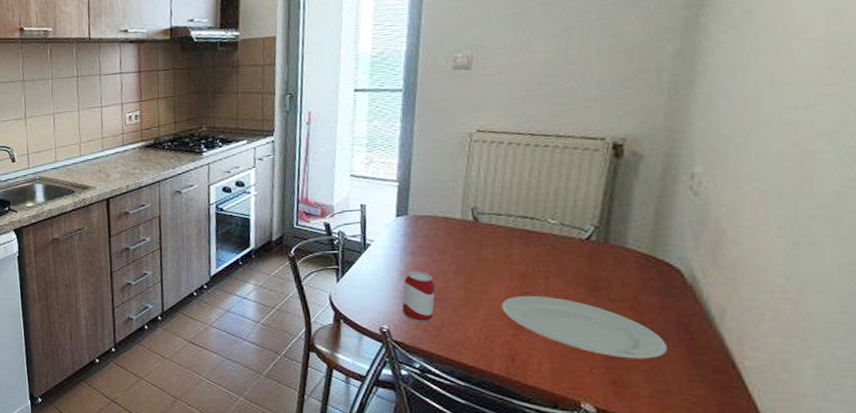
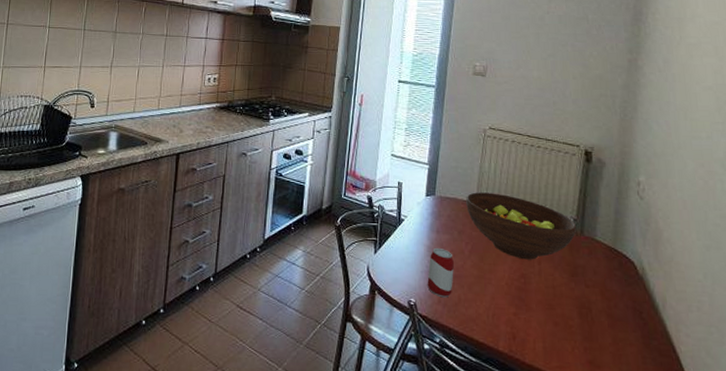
fruit bowl: none [448,205,599,277] -> present [466,192,577,260]
plate: present [501,295,667,359] -> none [505,276,628,341]

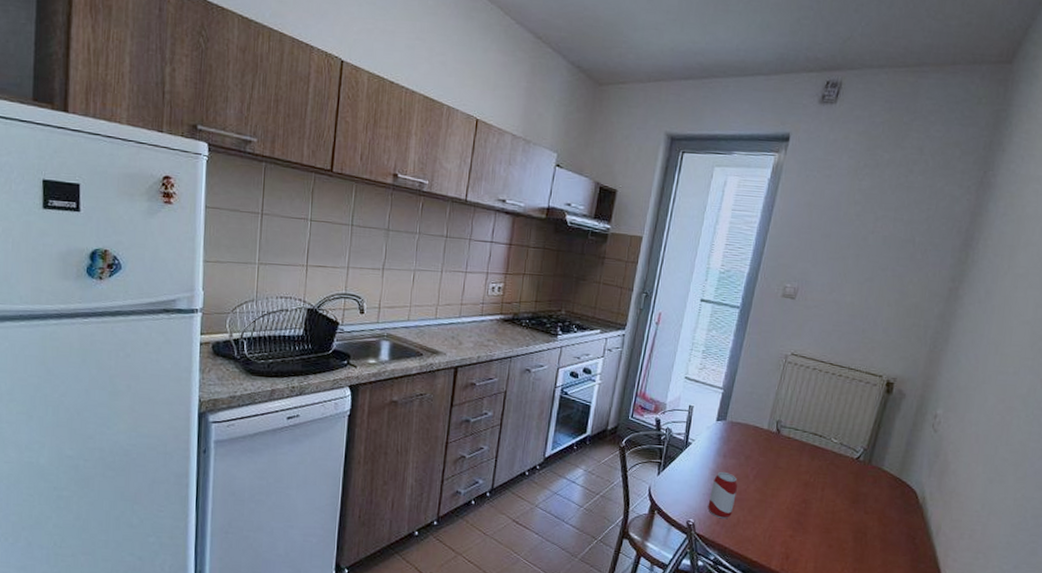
fruit bowl: present [466,192,577,260] -> none [757,418,866,487]

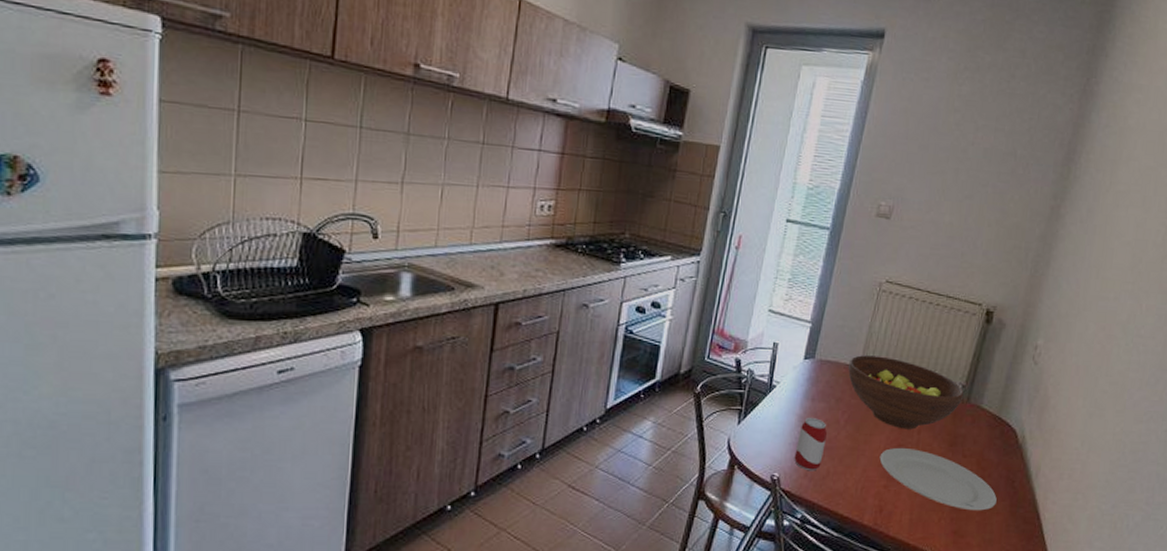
fruit bowl: none [757,418,866,487] -> present [848,355,964,430]
plate: none [786,502,898,564] -> present [879,447,997,511]

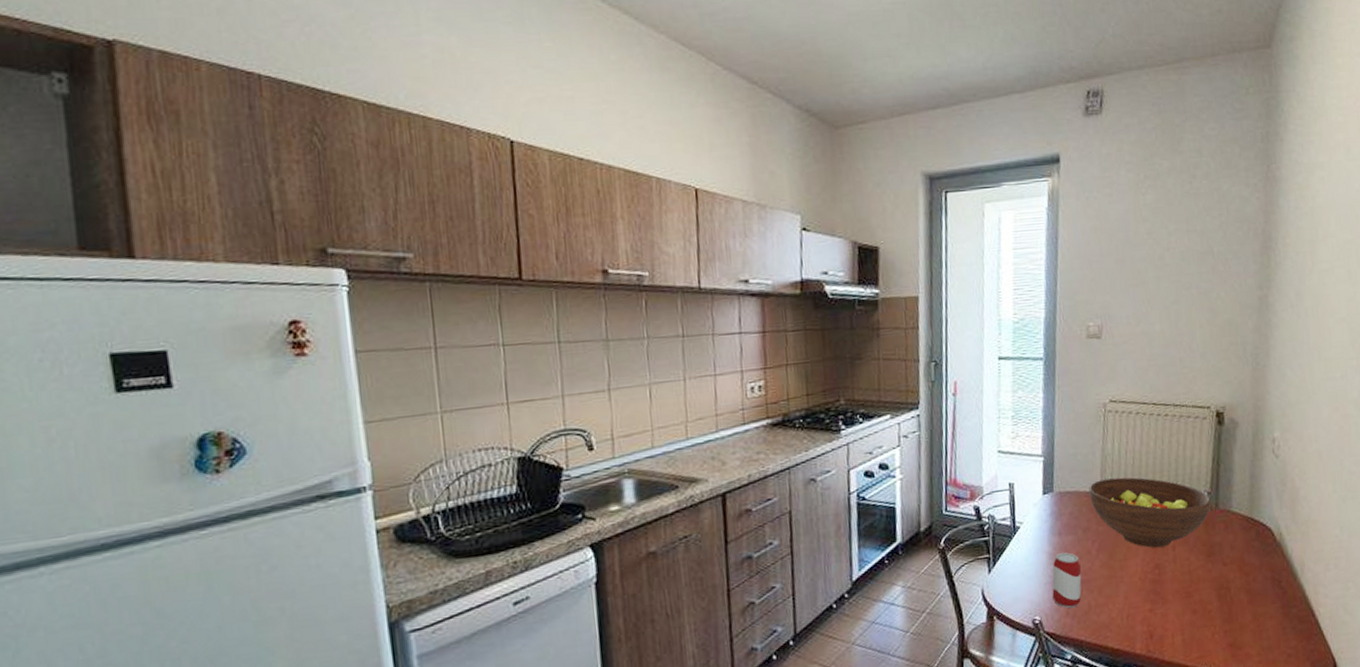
plate: present [879,447,997,511] -> none [1139,566,1267,620]

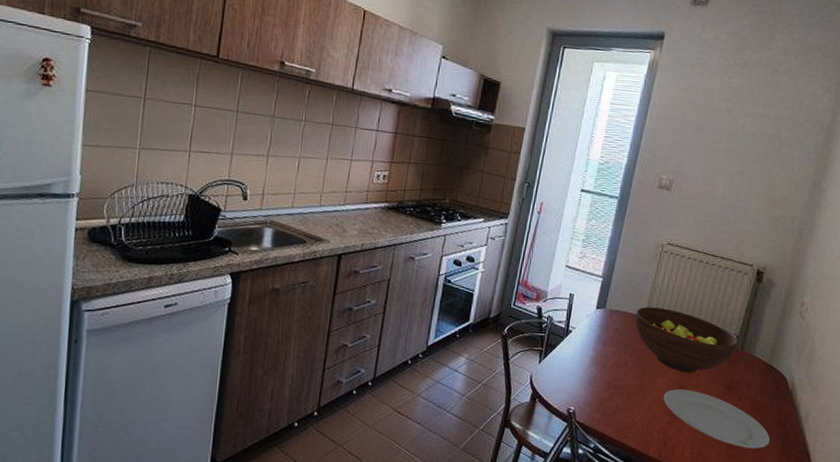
beverage can: present [1052,552,1082,609] -> none [588,359,616,407]
plate: none [1139,566,1267,620] -> present [663,388,770,449]

